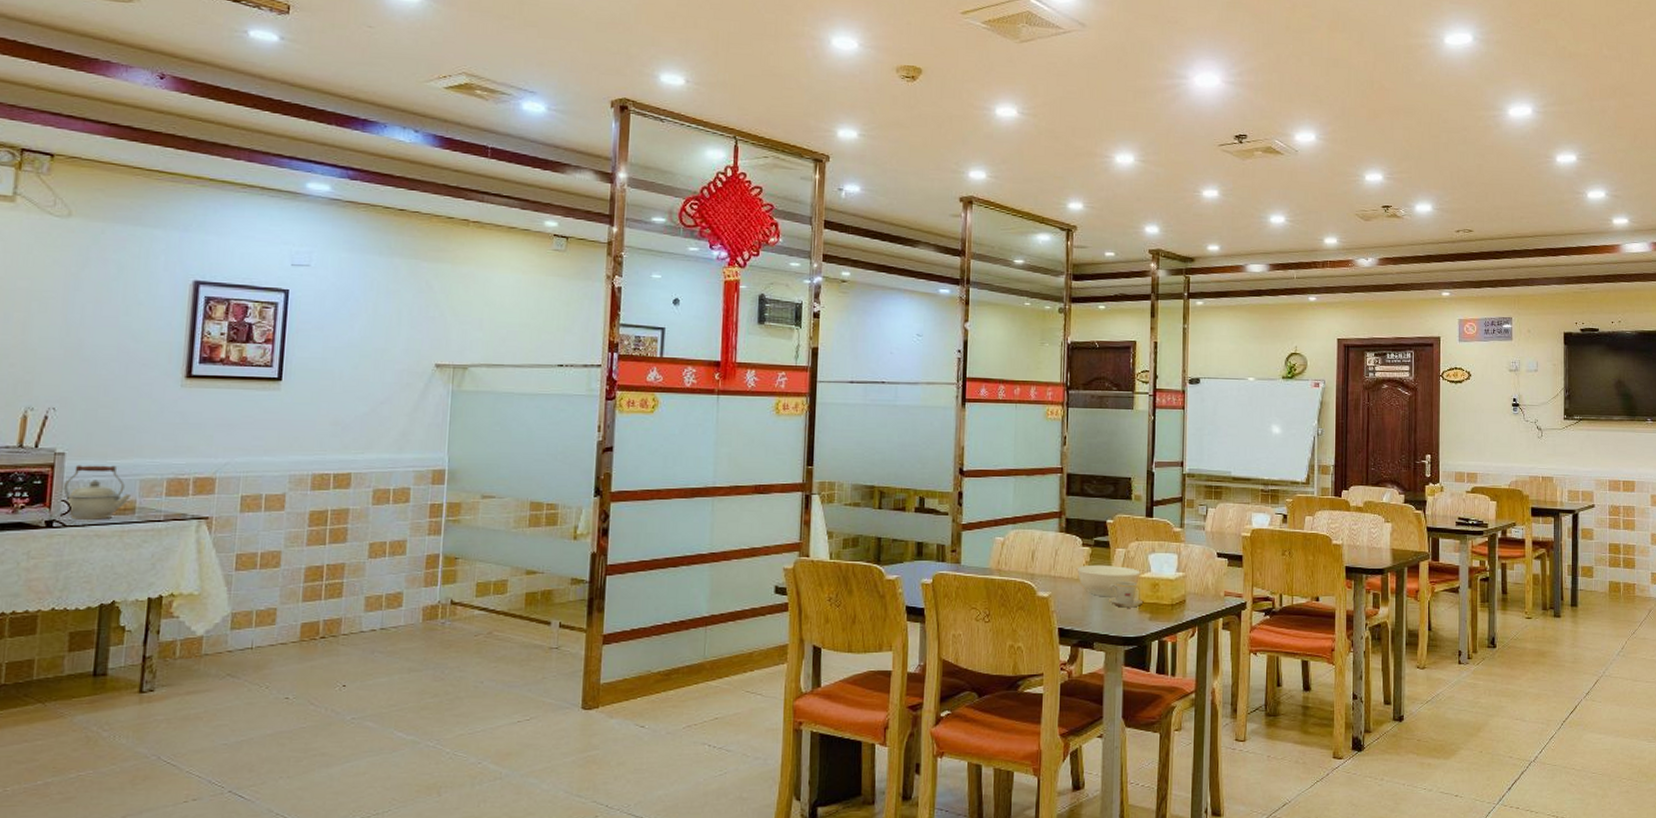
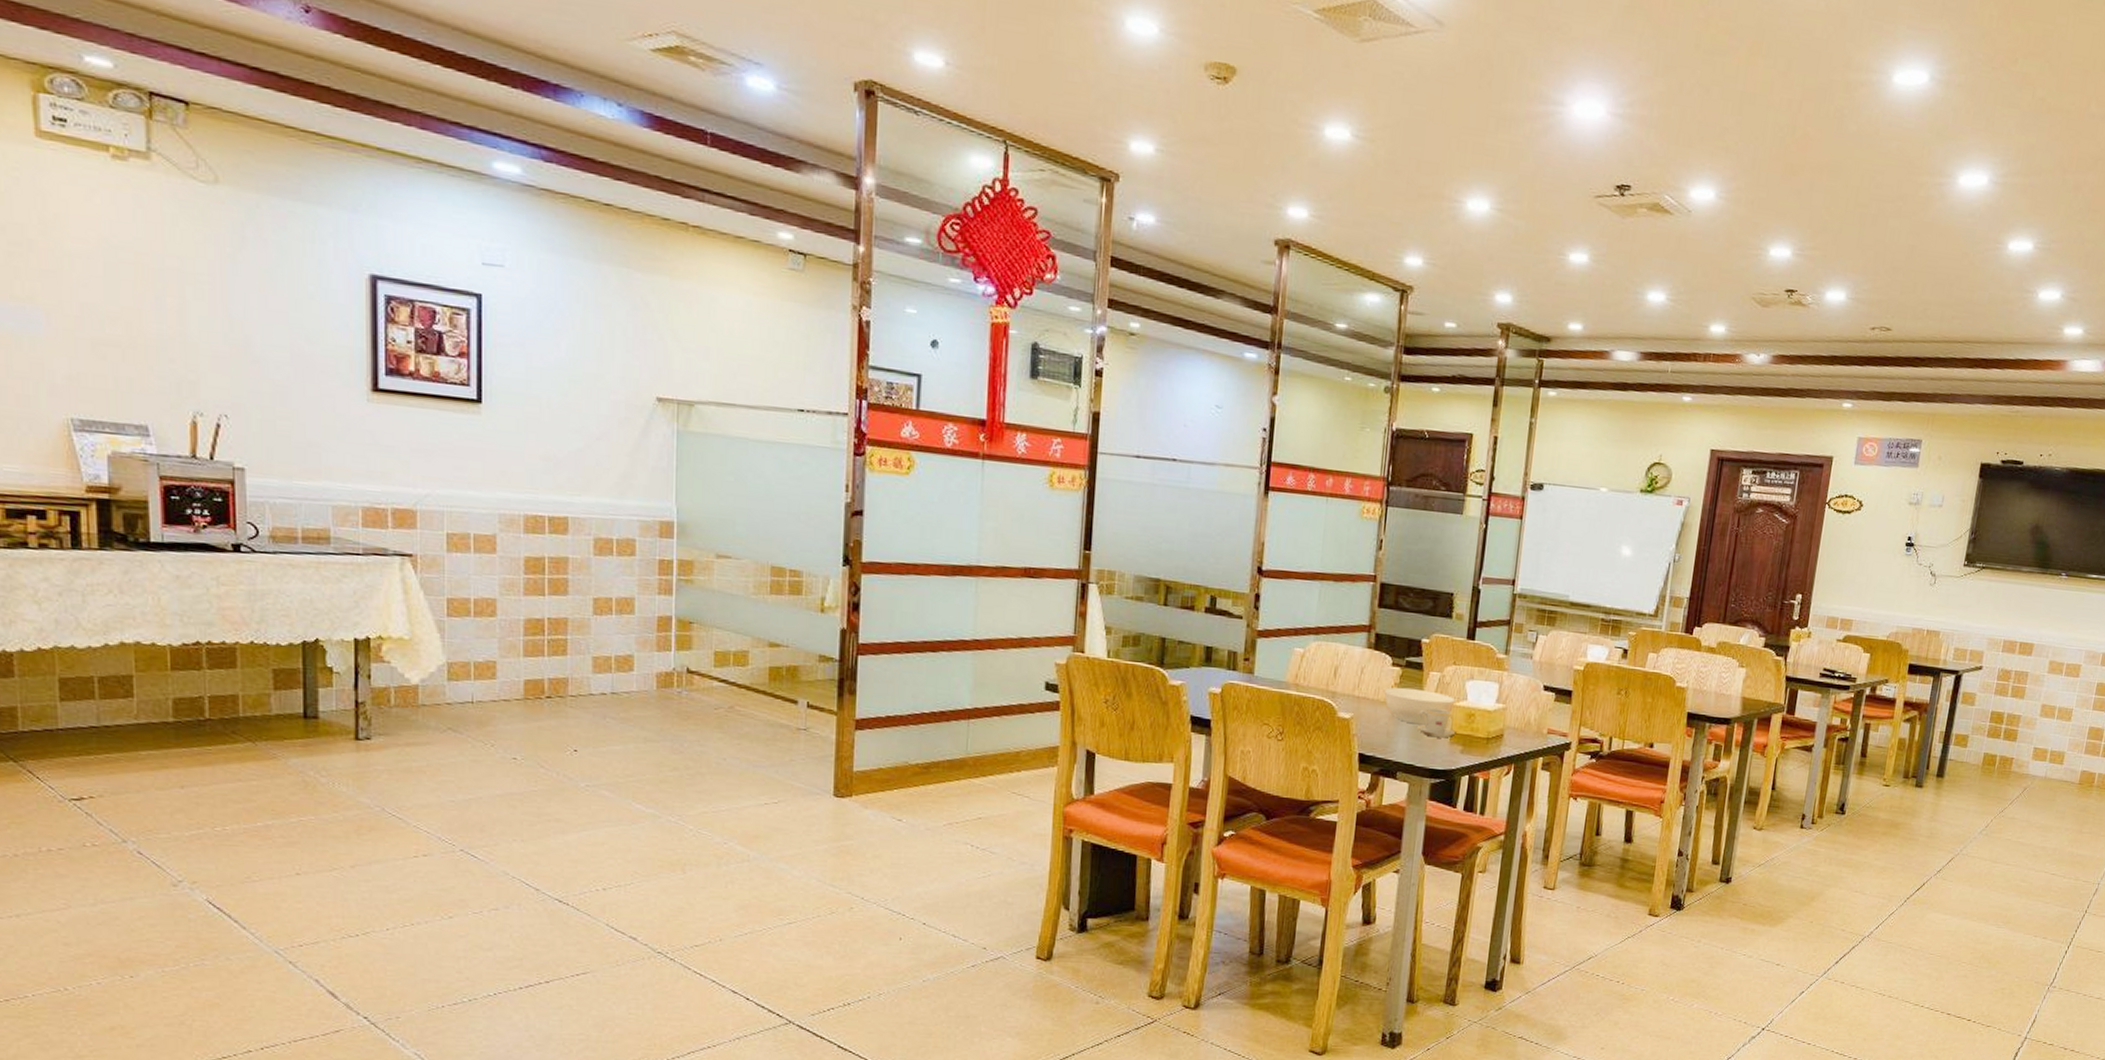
kettle: present [64,465,132,520] -> none [249,483,325,548]

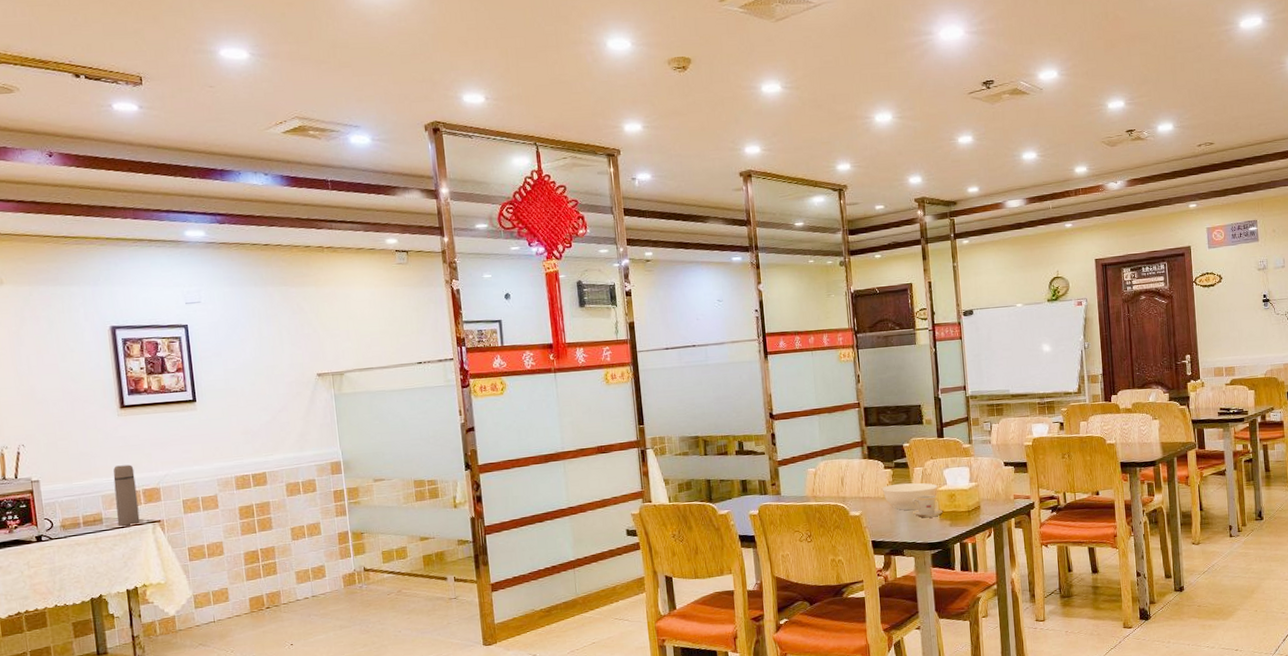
thermos: none [351,469,384,554] -> present [113,464,140,526]

